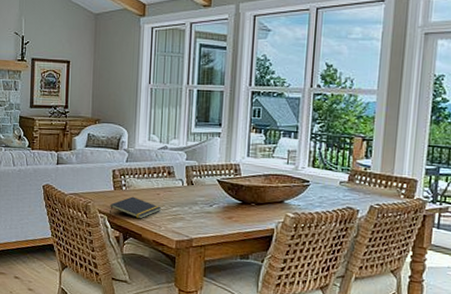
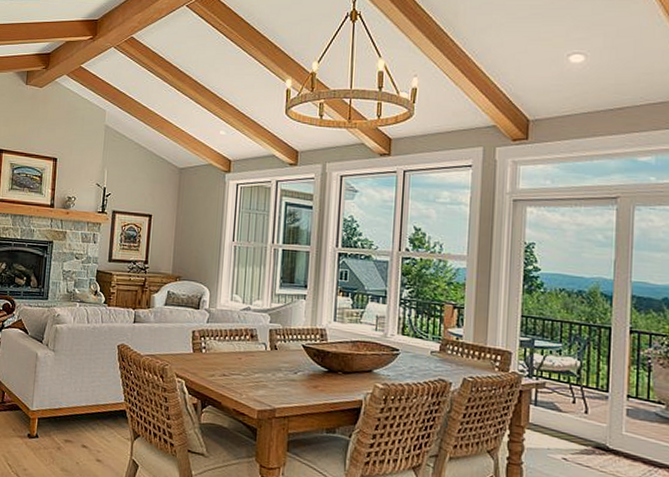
notepad: present [110,196,162,219] -> none [188,360,243,386]

